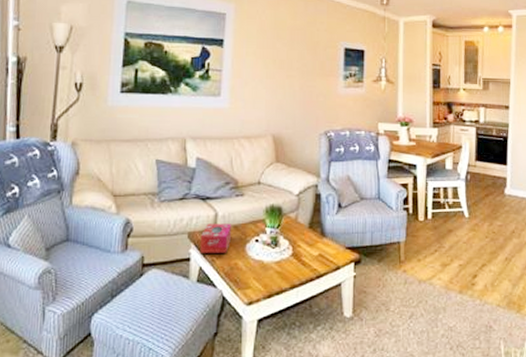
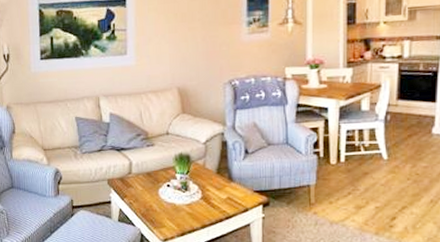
tissue box: present [199,223,232,253] -> none [118,171,146,197]

